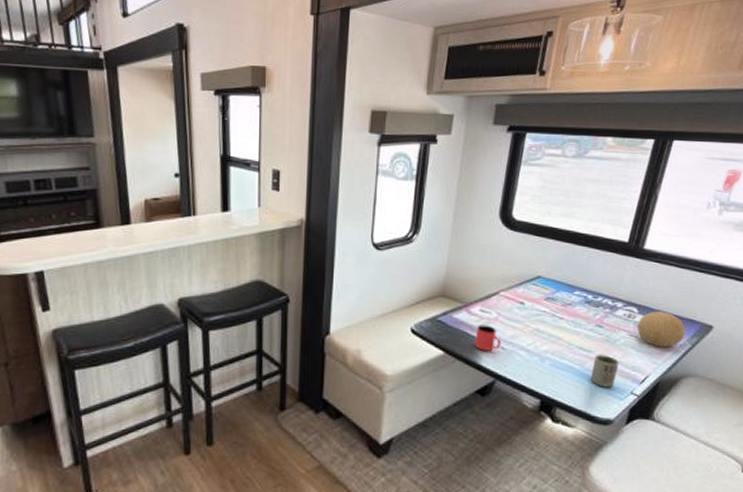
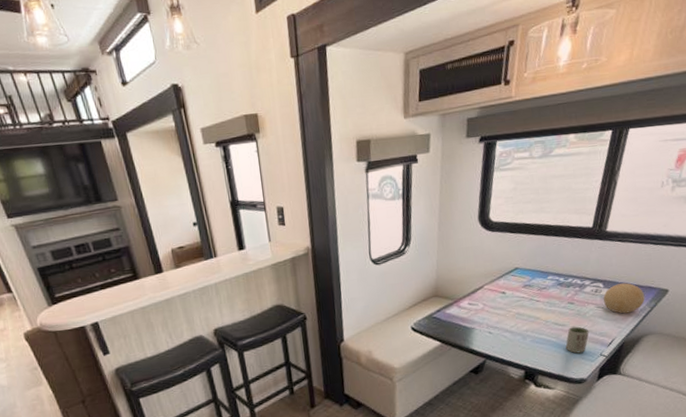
cup: present [474,325,501,351] -> none [466,315,488,337]

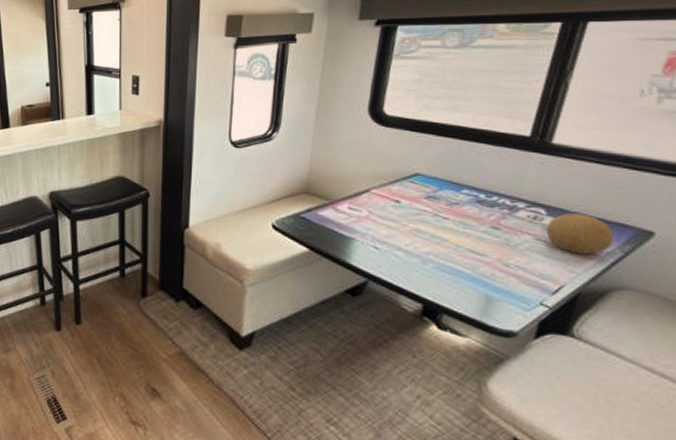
cup: present [565,326,589,354] -> none [485,259,523,296]

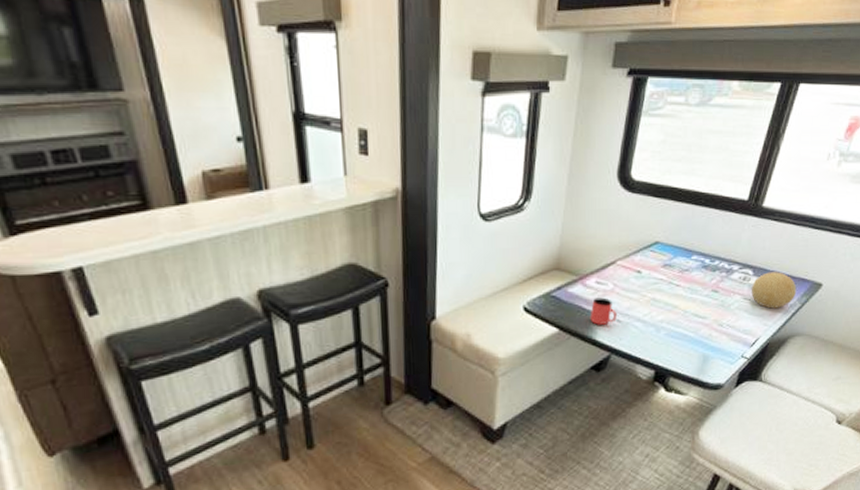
cup: none [342,223,373,250] -> present [590,297,617,325]

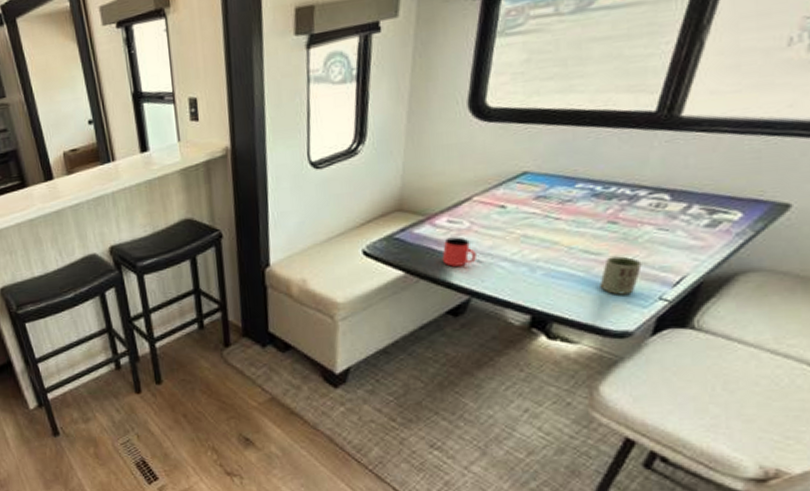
cup: none [704,320,732,353] -> present [599,256,642,295]
decorative ball: present [752,272,797,309] -> none [670,193,746,240]

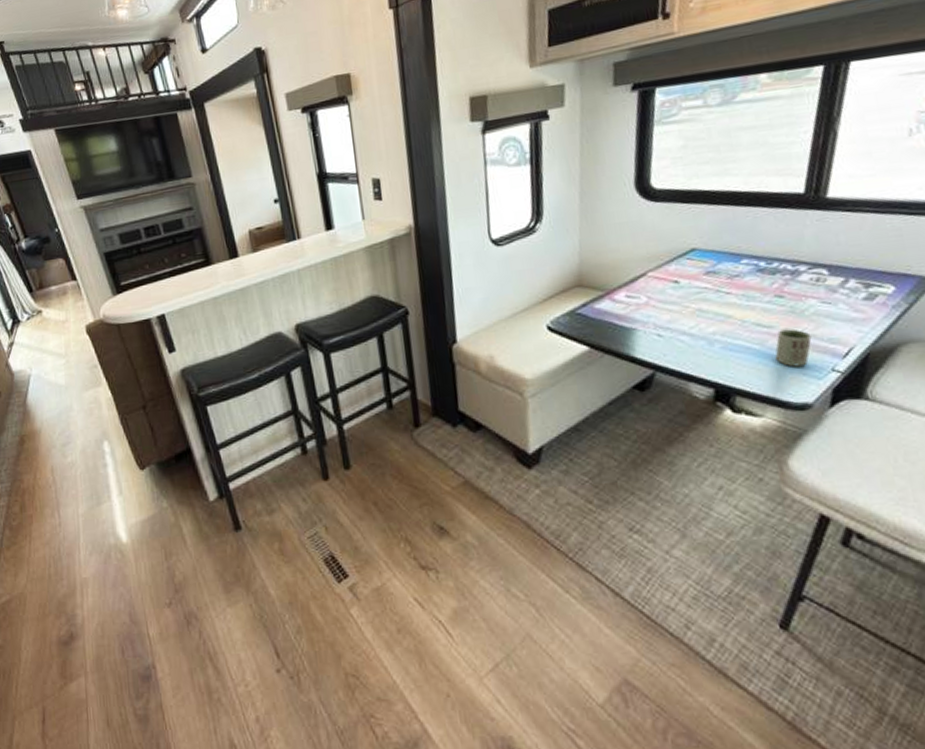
cup: present [442,237,476,267] -> none [624,311,656,341]

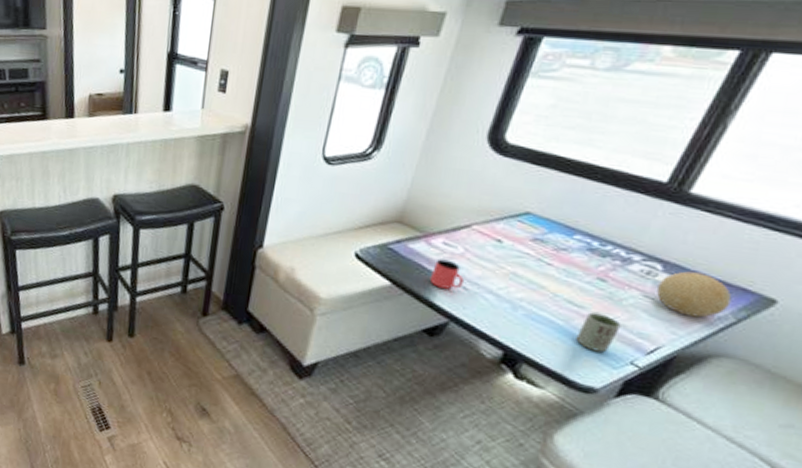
cup: none [624,311,656,341] -> present [429,259,464,289]
decorative ball: none [830,268,898,312] -> present [657,271,732,318]

